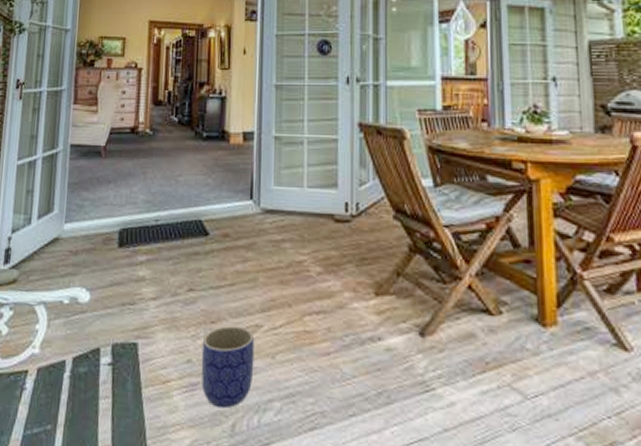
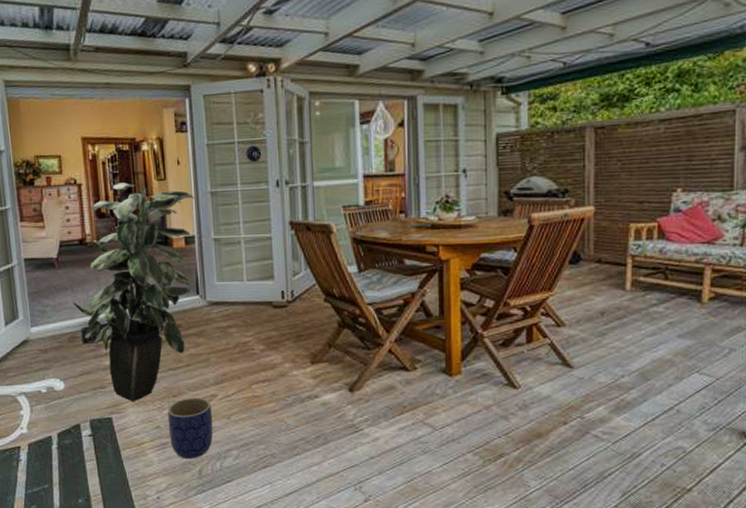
indoor plant: none [114,69,258,326] -> present [73,183,194,402]

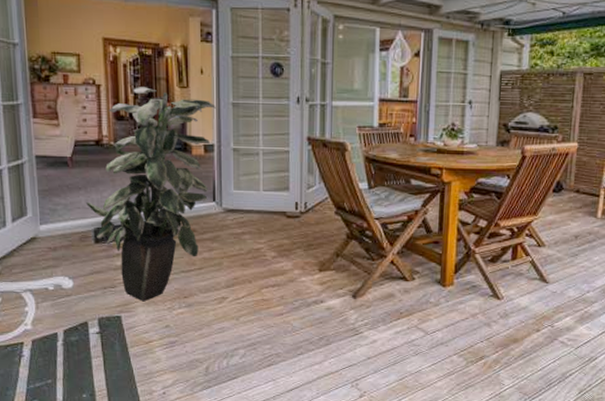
planter: present [167,398,213,459] -> none [177,299,222,357]

